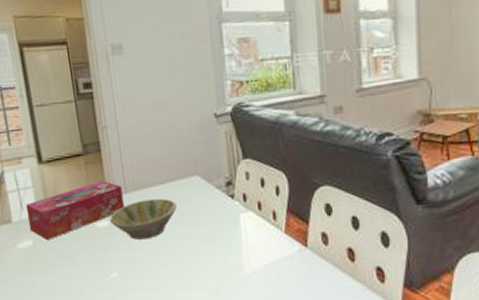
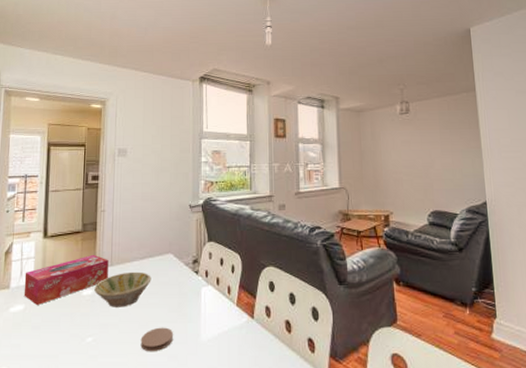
coaster: none [173,259,211,286] -> present [140,327,173,352]

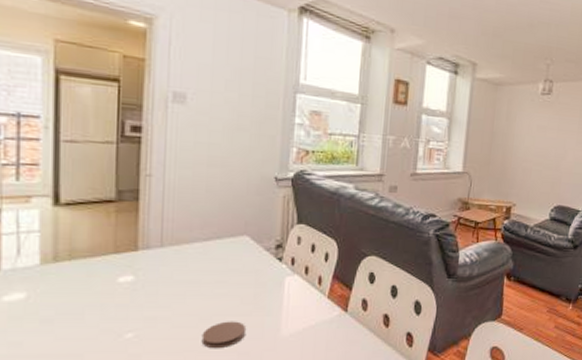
tissue box: present [23,255,109,305] -> none [24,232,157,293]
bowl: present [94,271,151,307] -> none [136,255,219,298]

